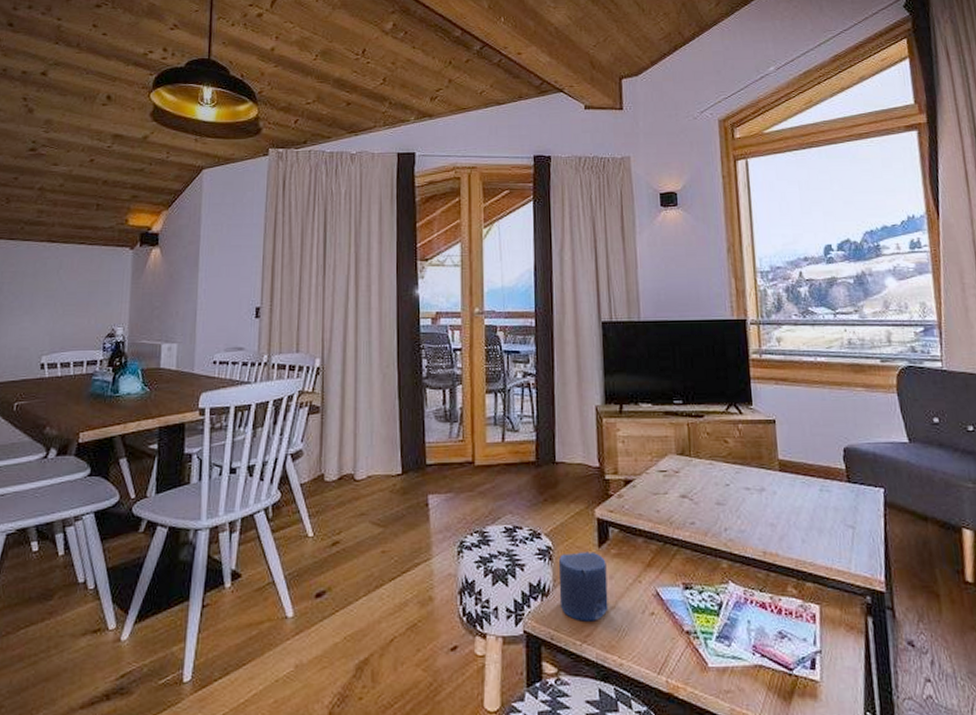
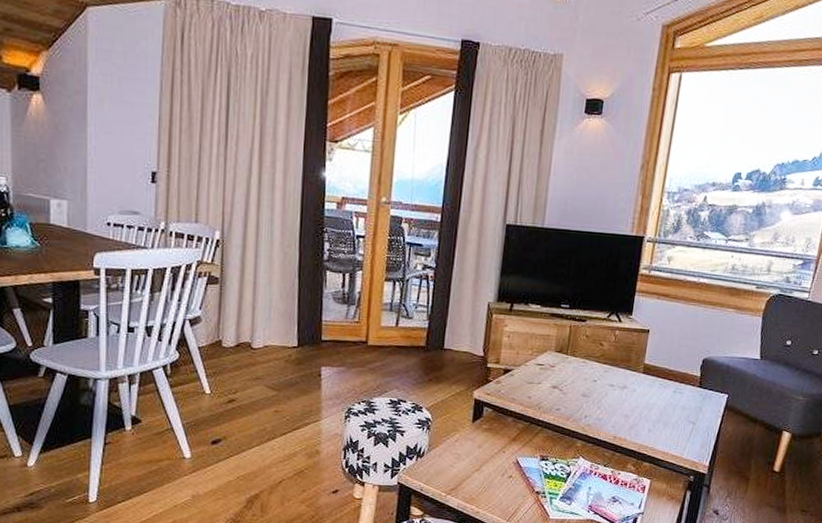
candle: present [558,551,608,622] -> none [431,424,477,479]

